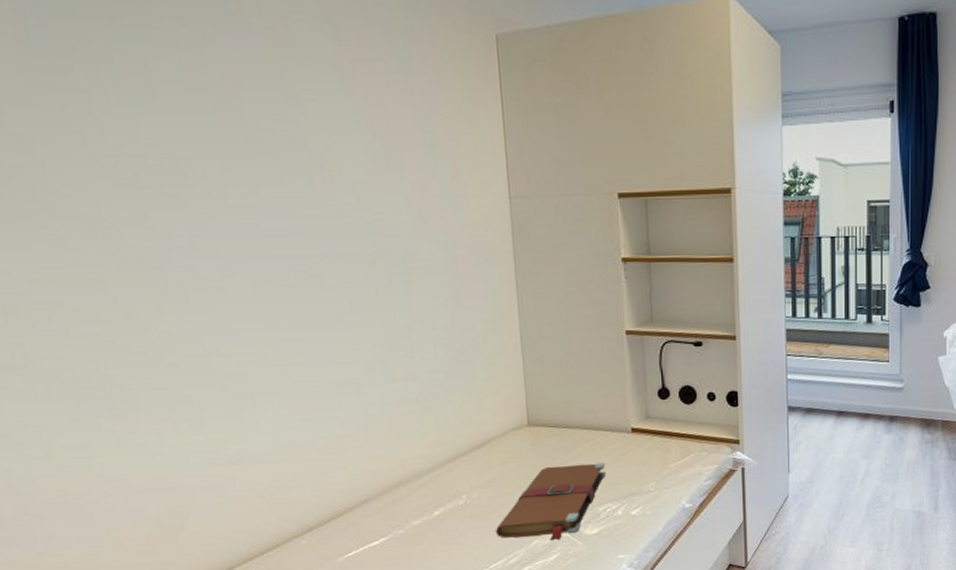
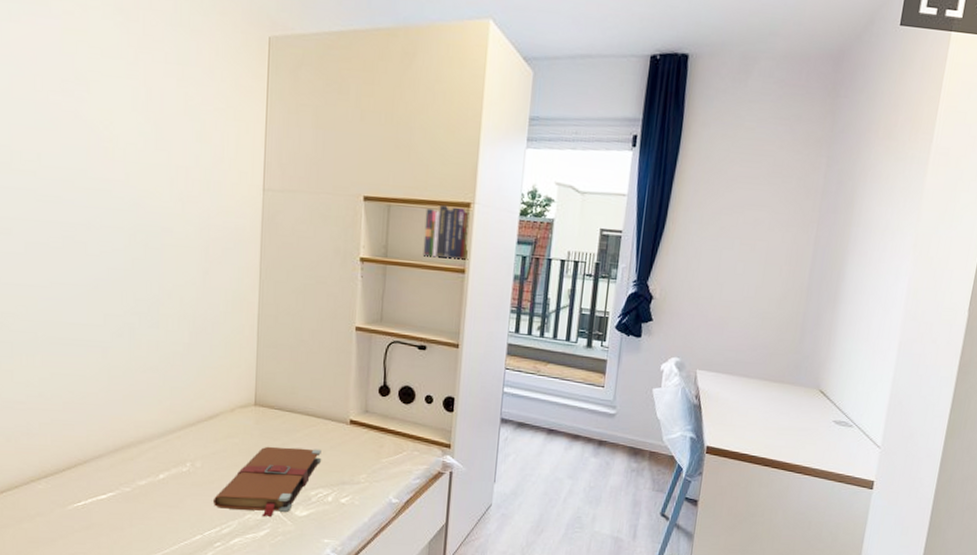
books: none [685,193,734,249] -> present [422,204,471,260]

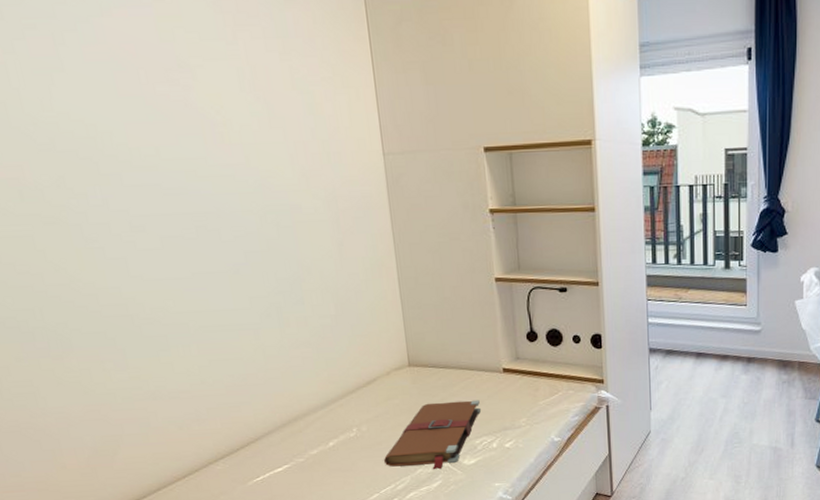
books: present [422,204,471,260] -> none [548,145,595,200]

